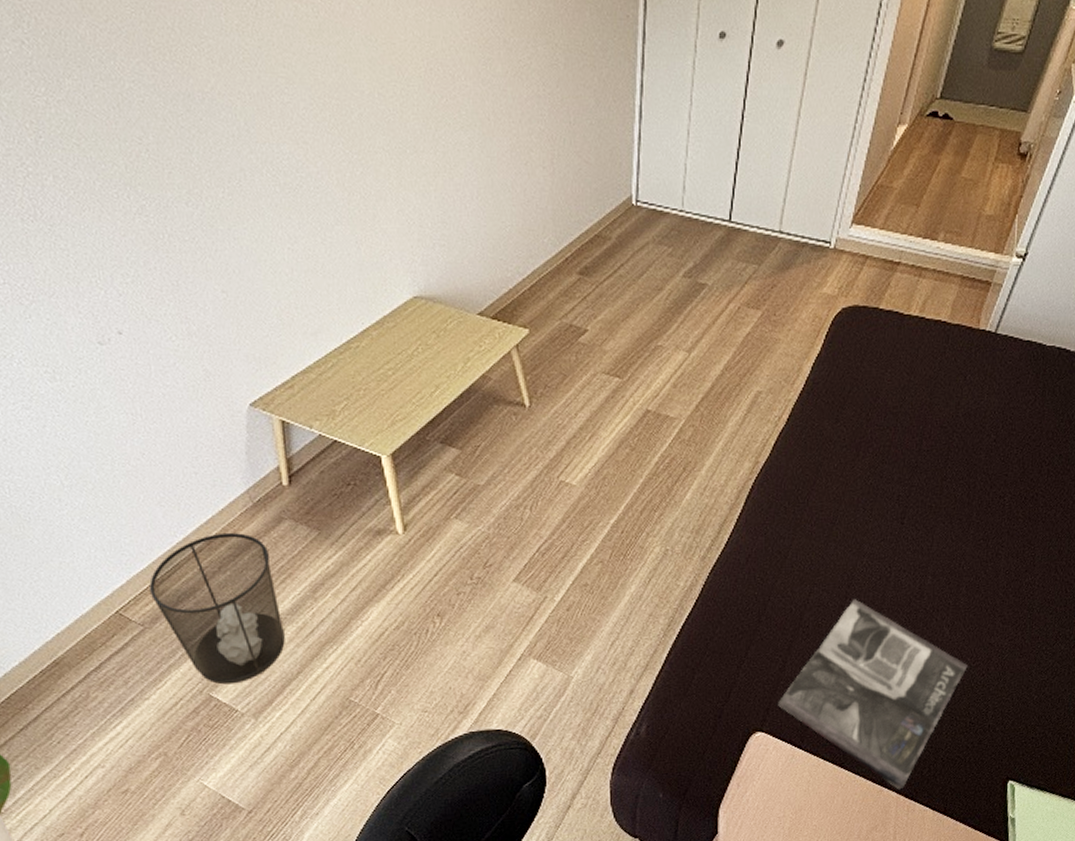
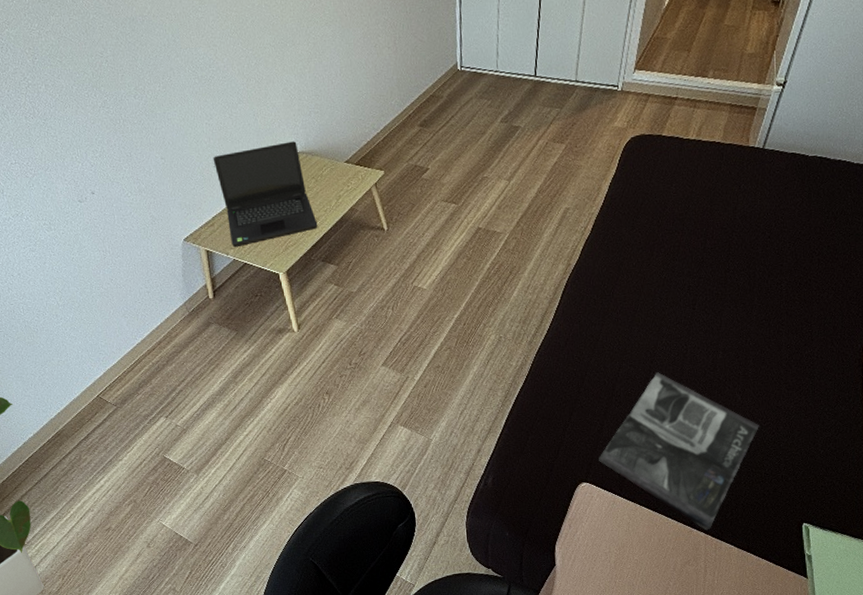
waste bin: present [149,532,285,685] -> none [119,334,216,449]
laptop: none [297,281,437,418] -> present [214,141,318,247]

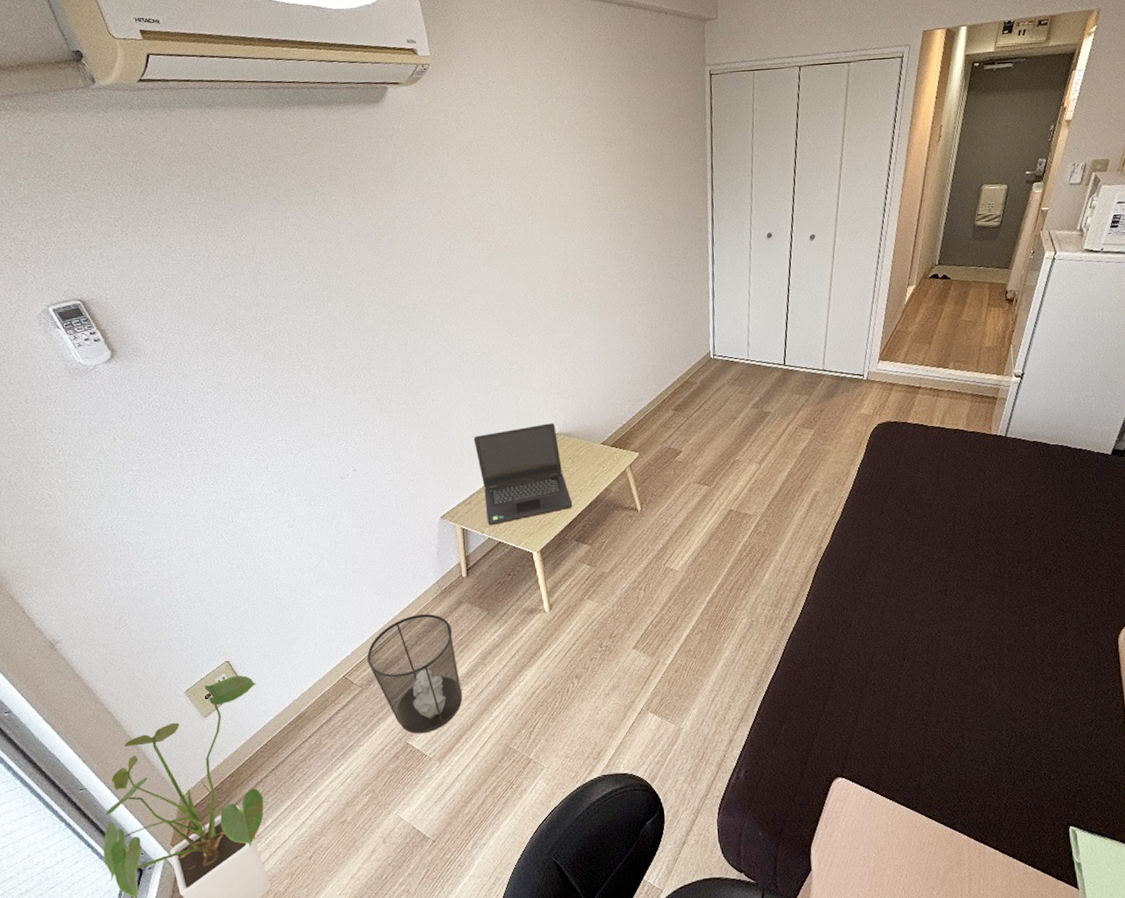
waste bin: none [119,334,216,449] -> present [367,613,462,734]
magazine: present [599,372,759,531] -> none [854,660,1018,833]

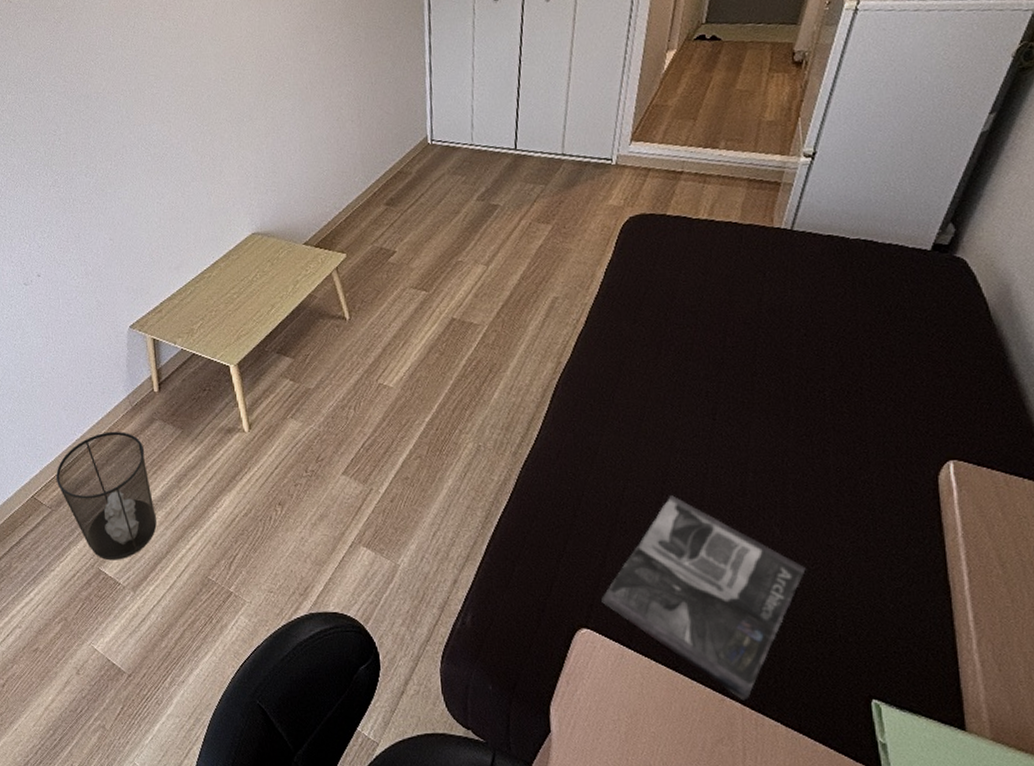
laptop: present [474,423,573,525] -> none [164,221,273,335]
magazine: none [854,660,1018,833] -> present [601,495,806,701]

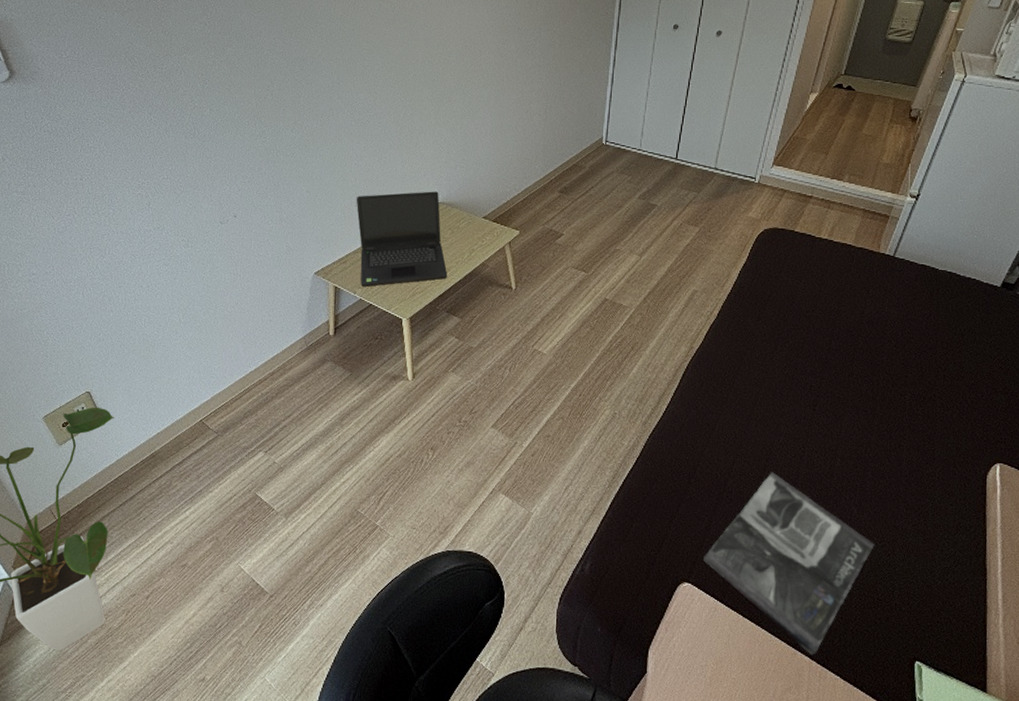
waste bin: present [56,431,157,561] -> none [226,367,316,487]
laptop: none [164,221,273,335] -> present [357,191,448,287]

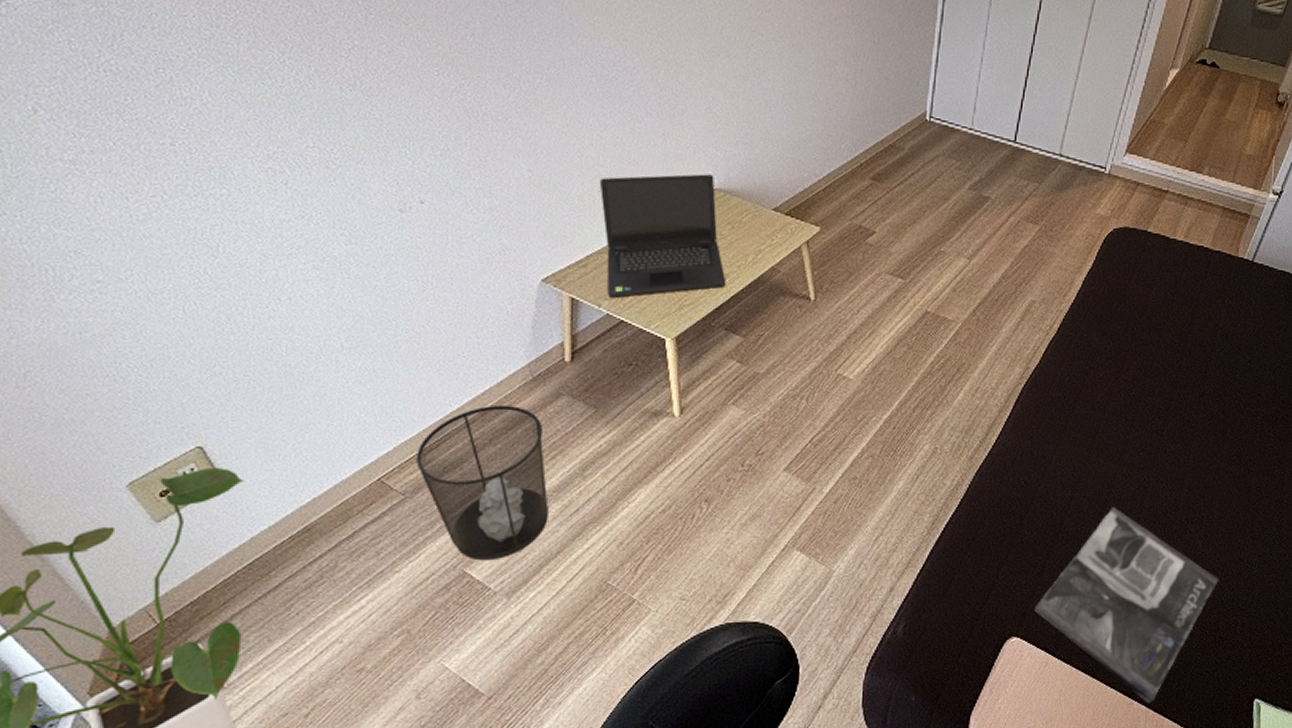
waste bin: none [226,367,316,487] -> present [417,404,549,561]

